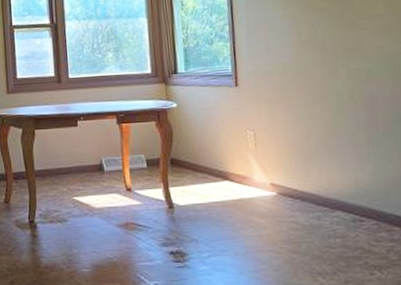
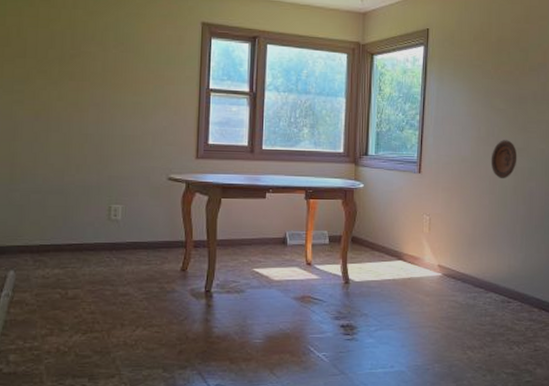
decorative plate: none [317,40,350,83] -> present [490,140,517,178]

